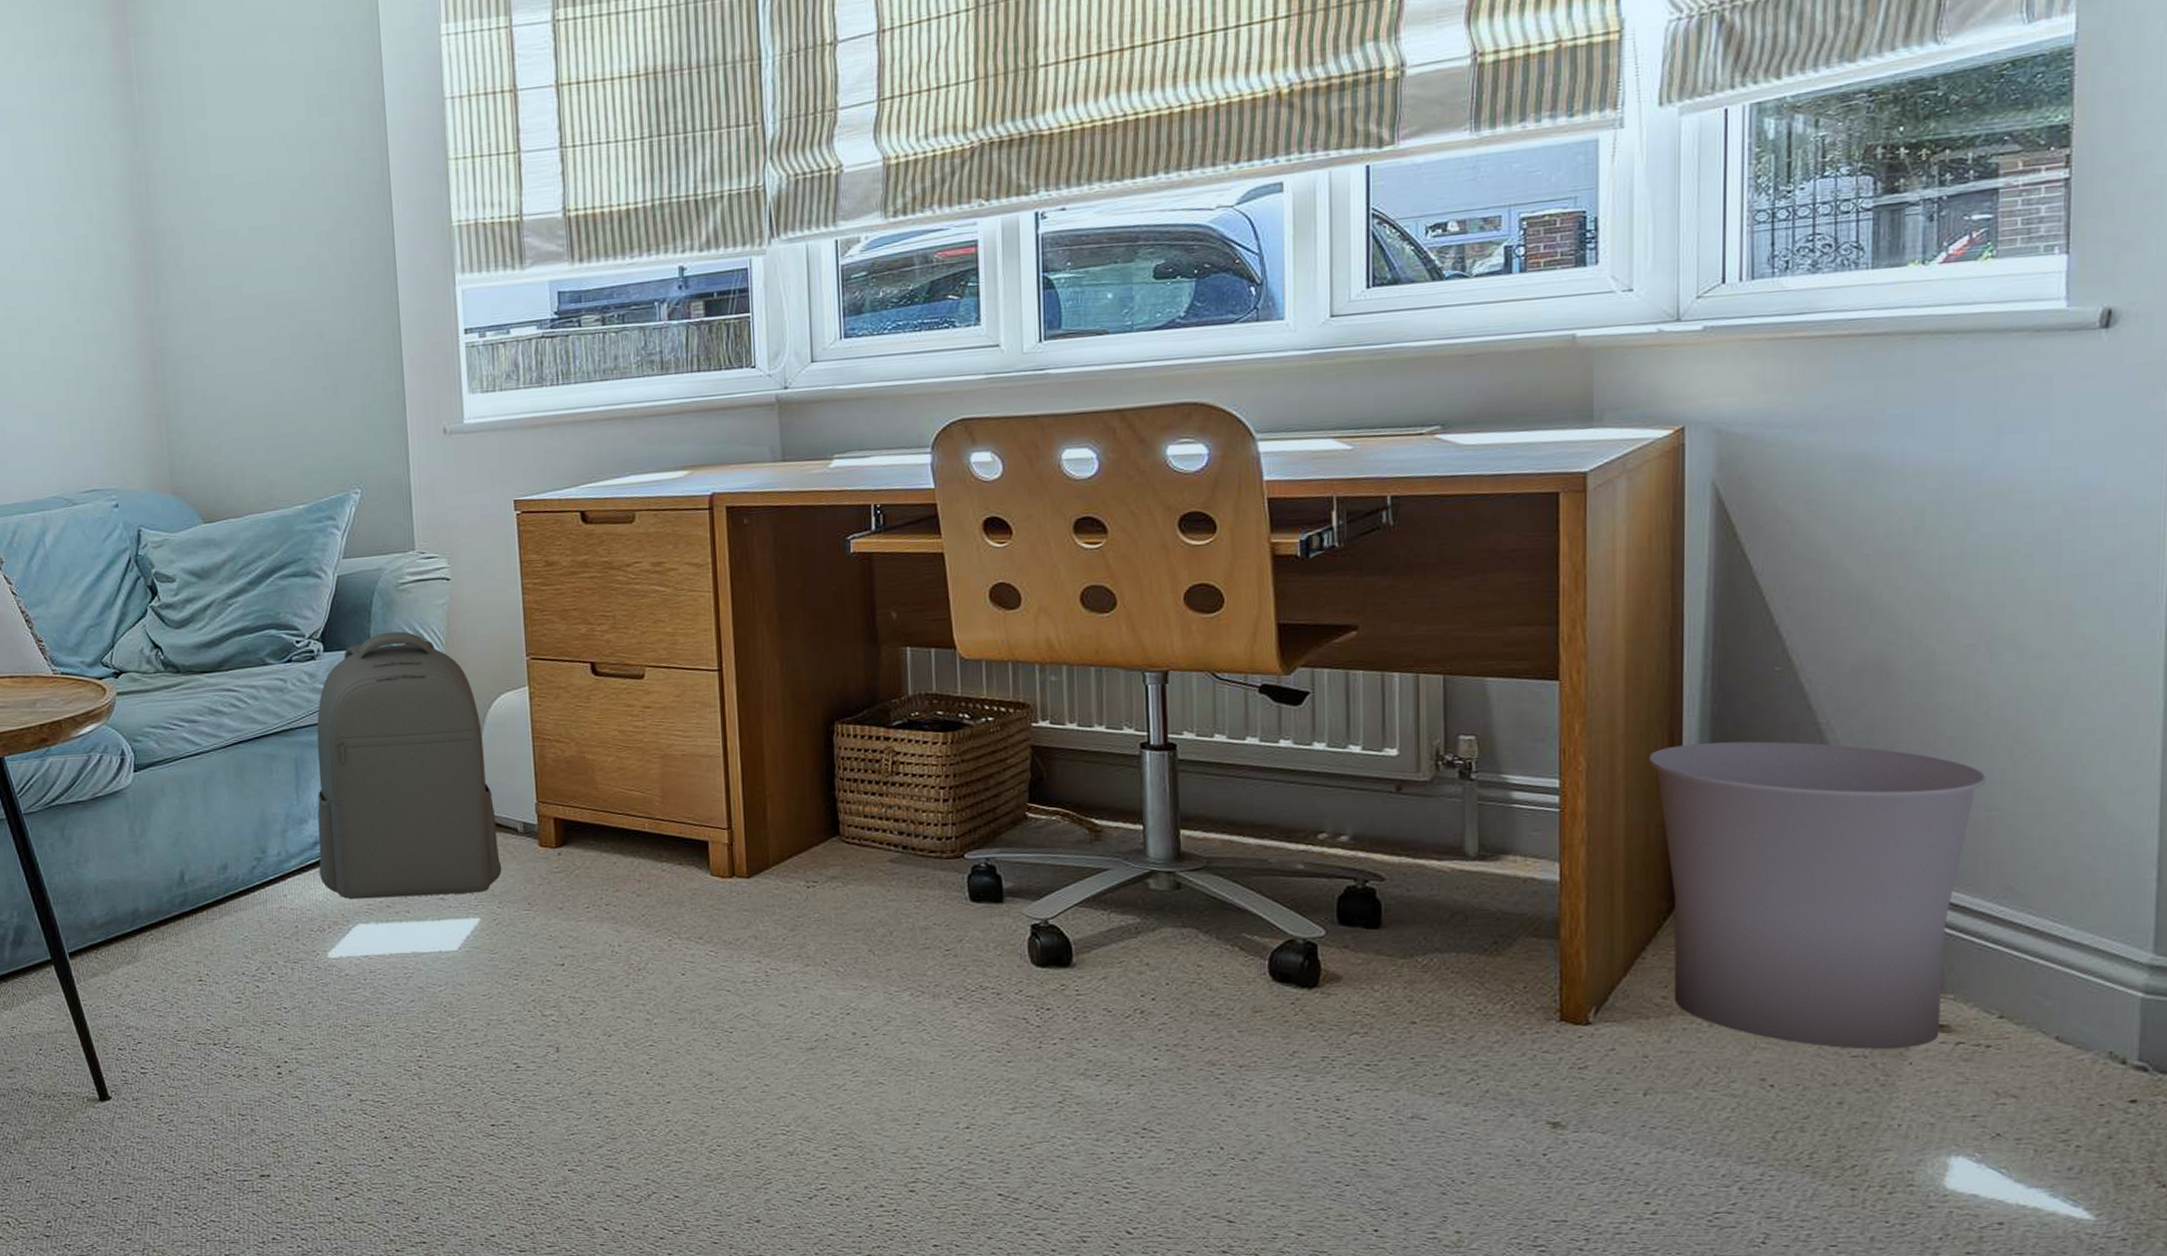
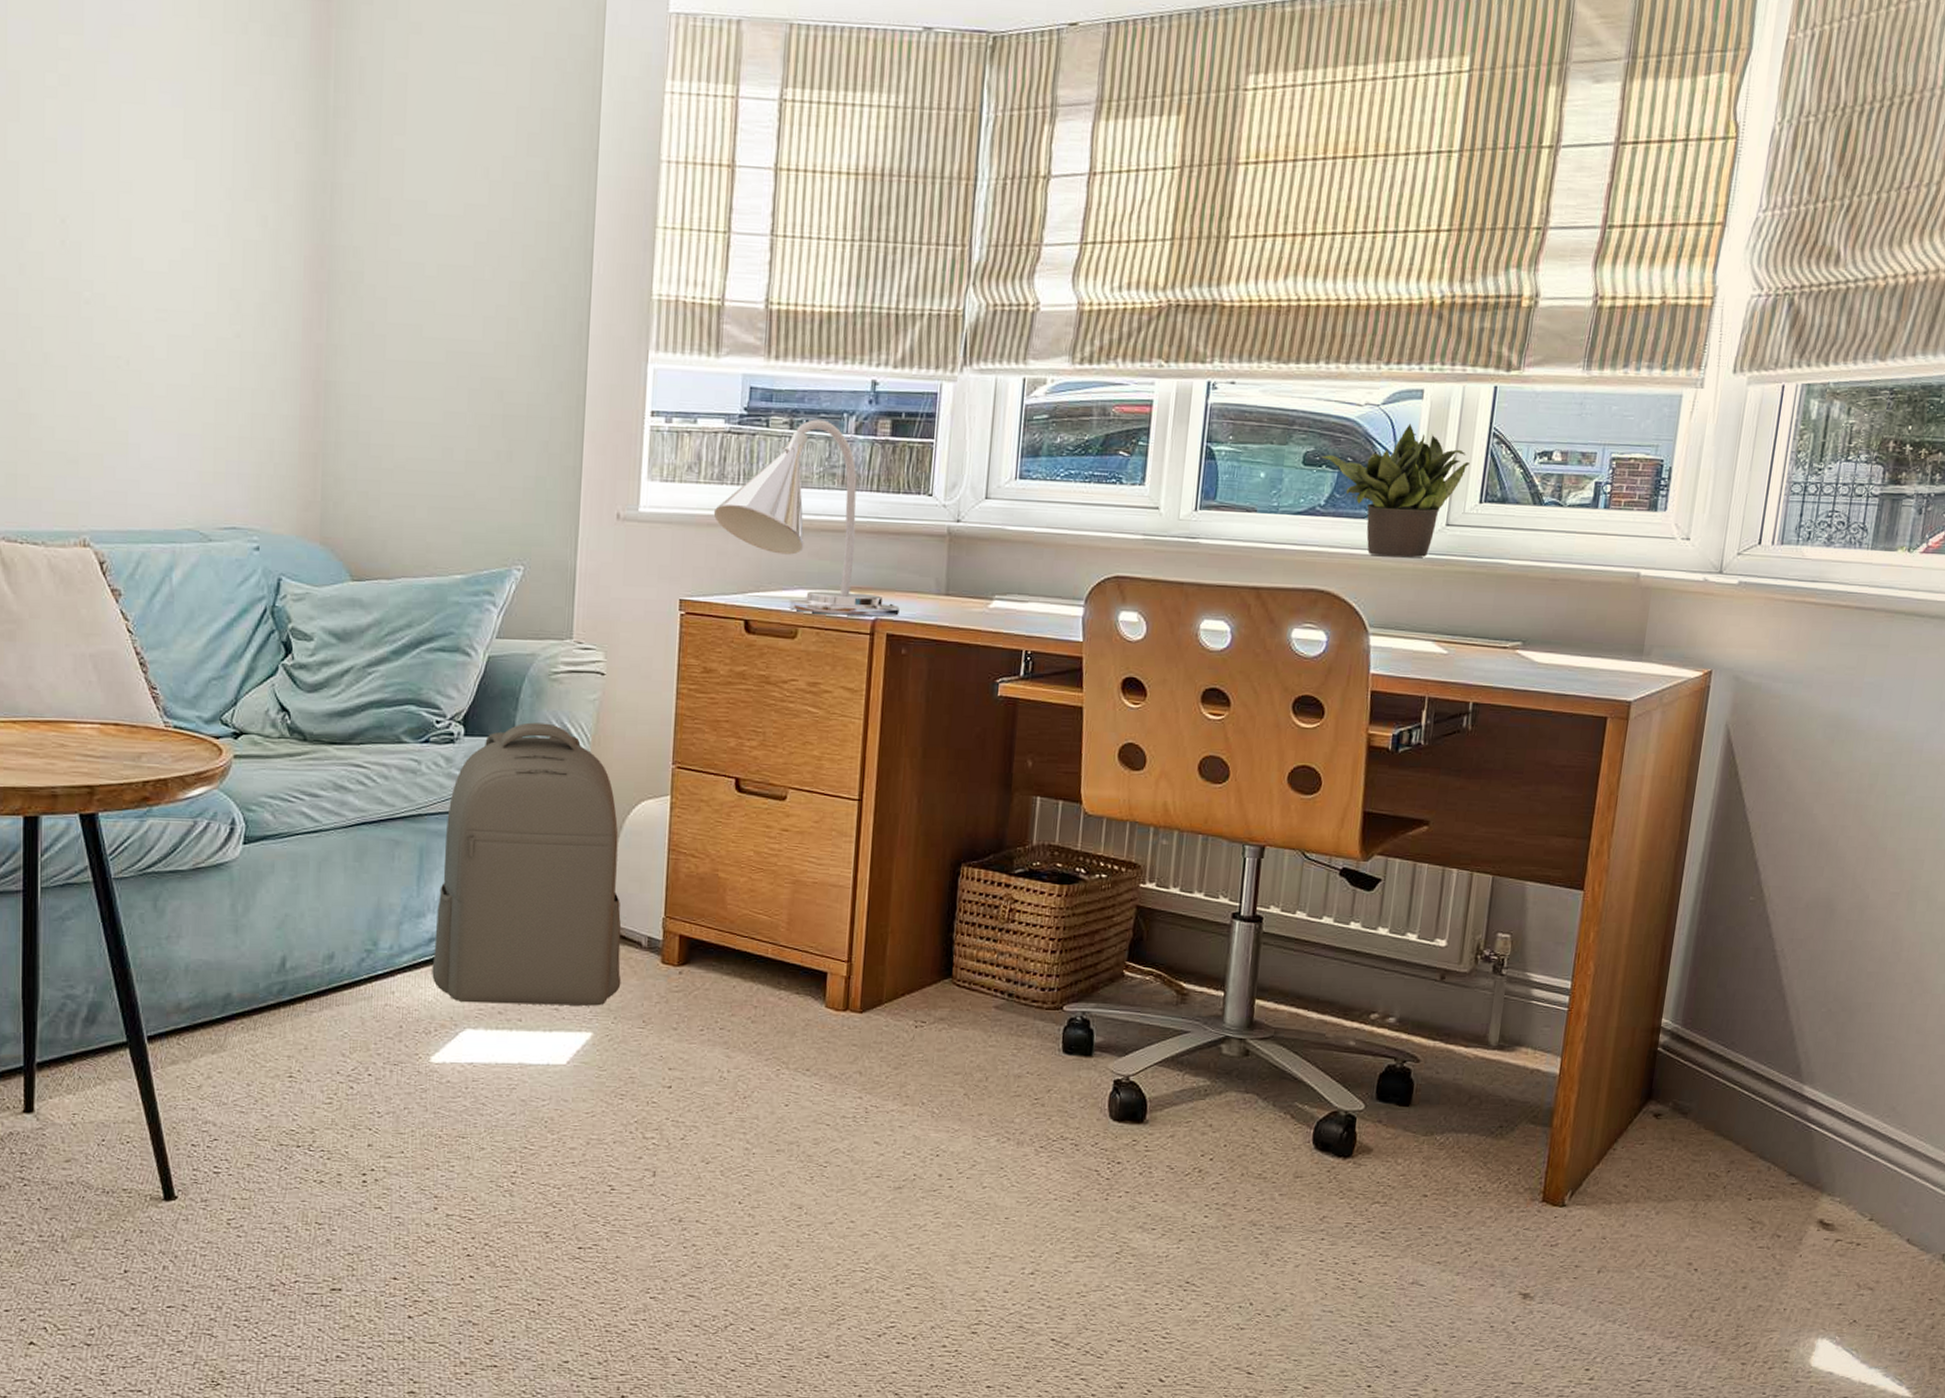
table lamp: none [536,311,736,496] -> present [713,419,900,617]
potted plant: none [1173,219,1350,360] -> present [1320,423,1471,558]
waste bin: present [1648,741,1986,1050] -> none [1632,959,1890,1243]

